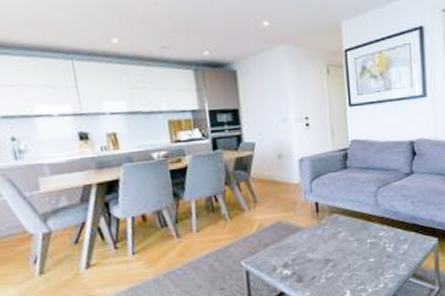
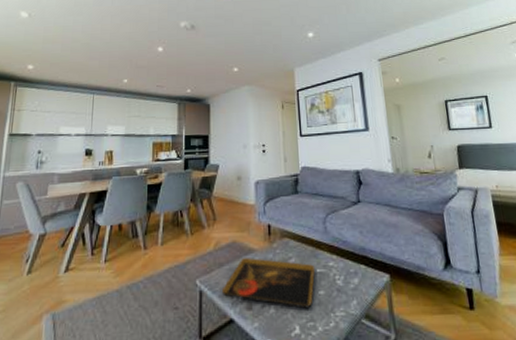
decorative tray: none [269,235,366,276] -> present [221,258,316,309]

